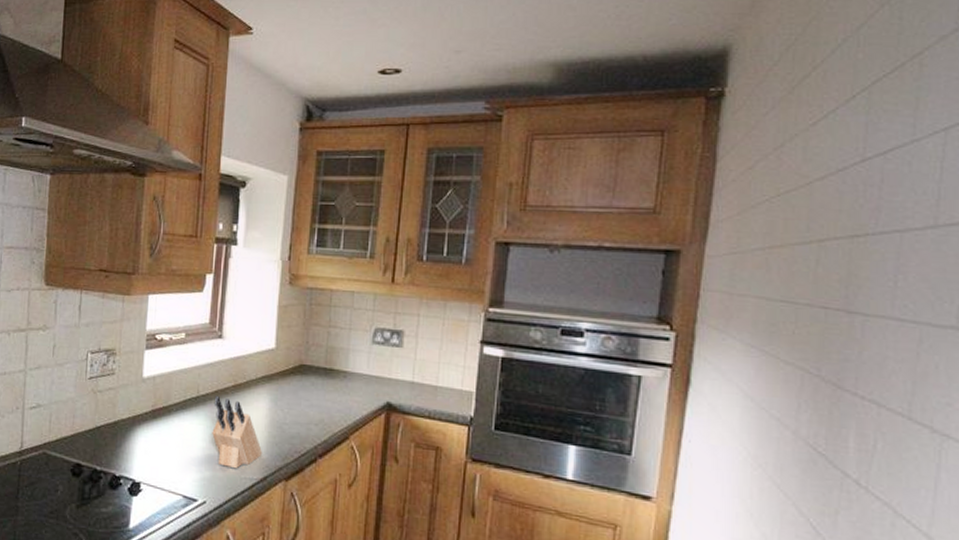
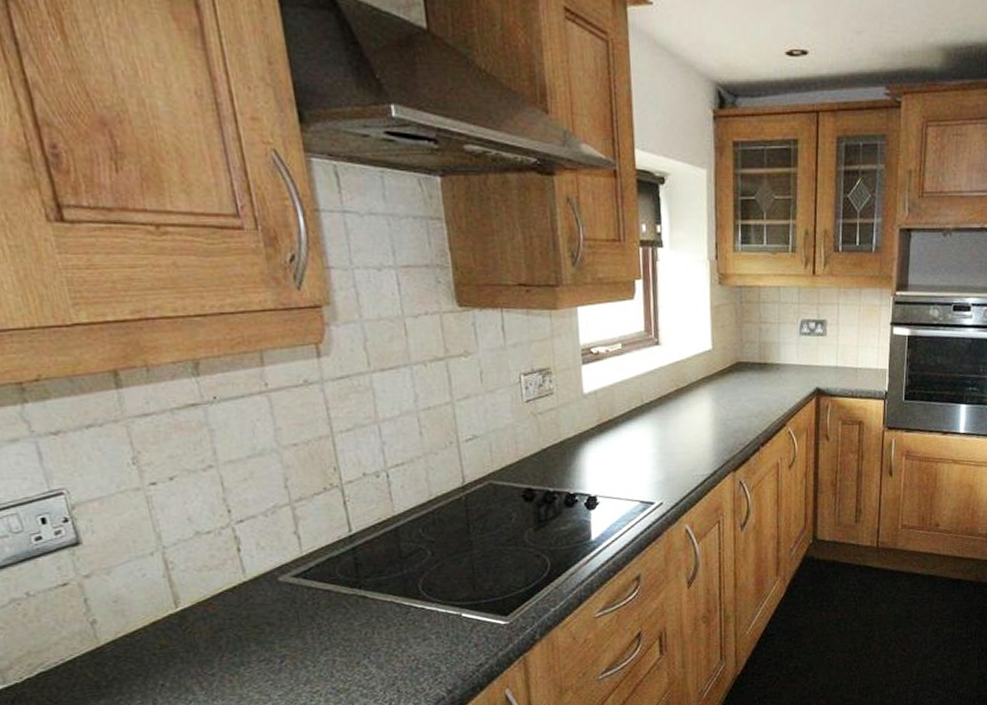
knife block: present [212,395,262,469] -> none [658,402,710,469]

